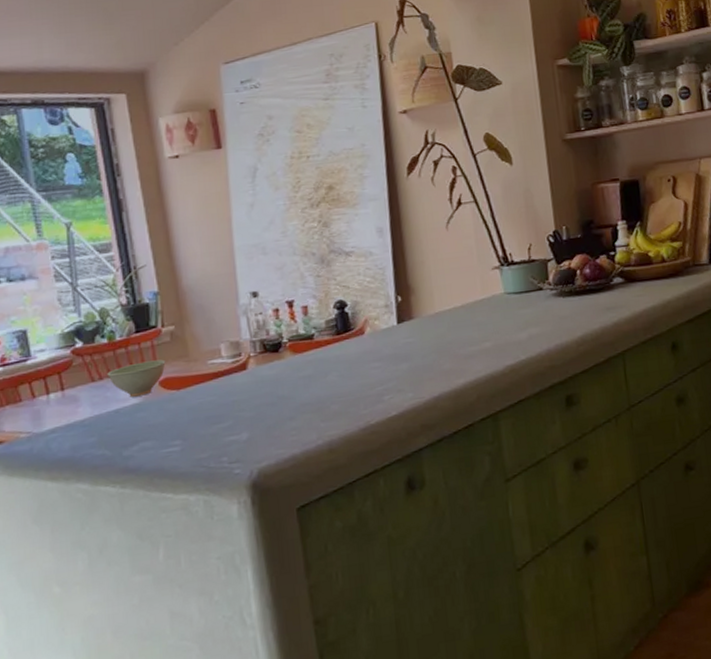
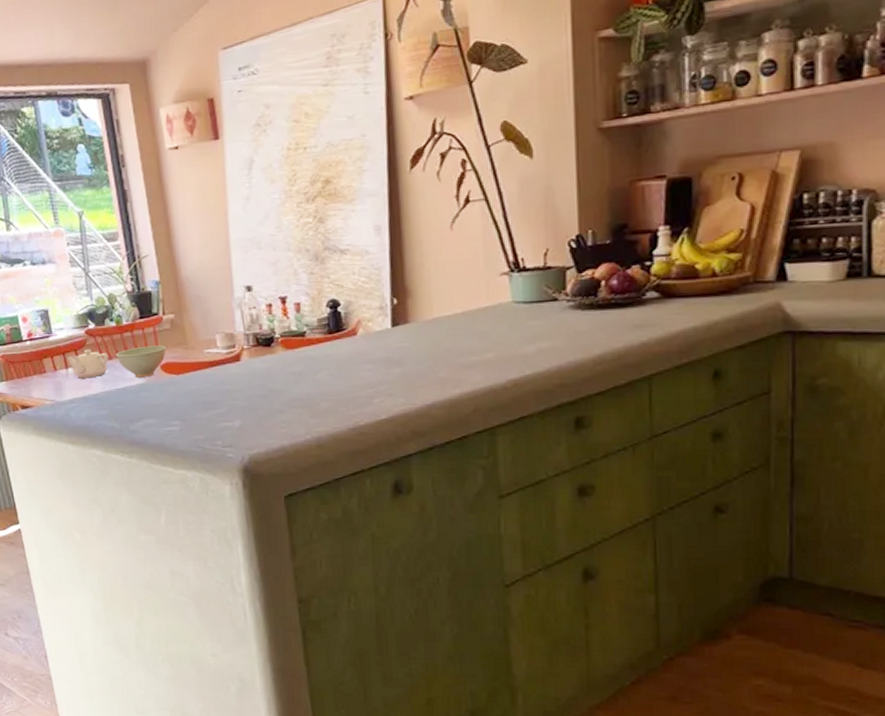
teapot: none [49,370,99,404] -> present [67,349,109,379]

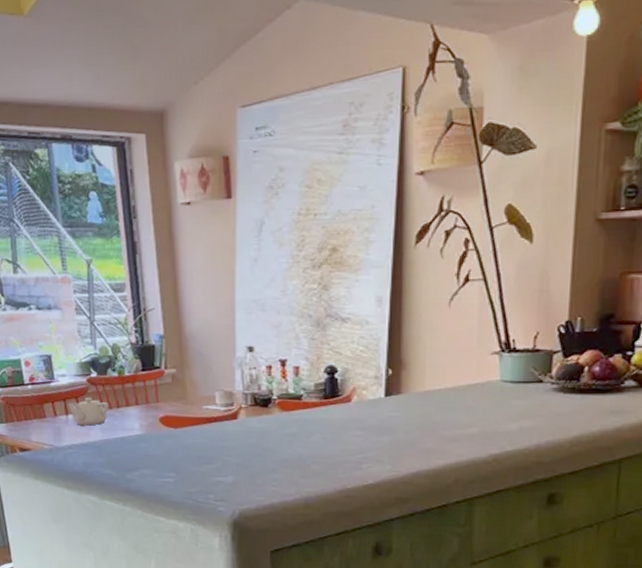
bowl: present [116,345,167,378] -> none [116,398,166,429]

